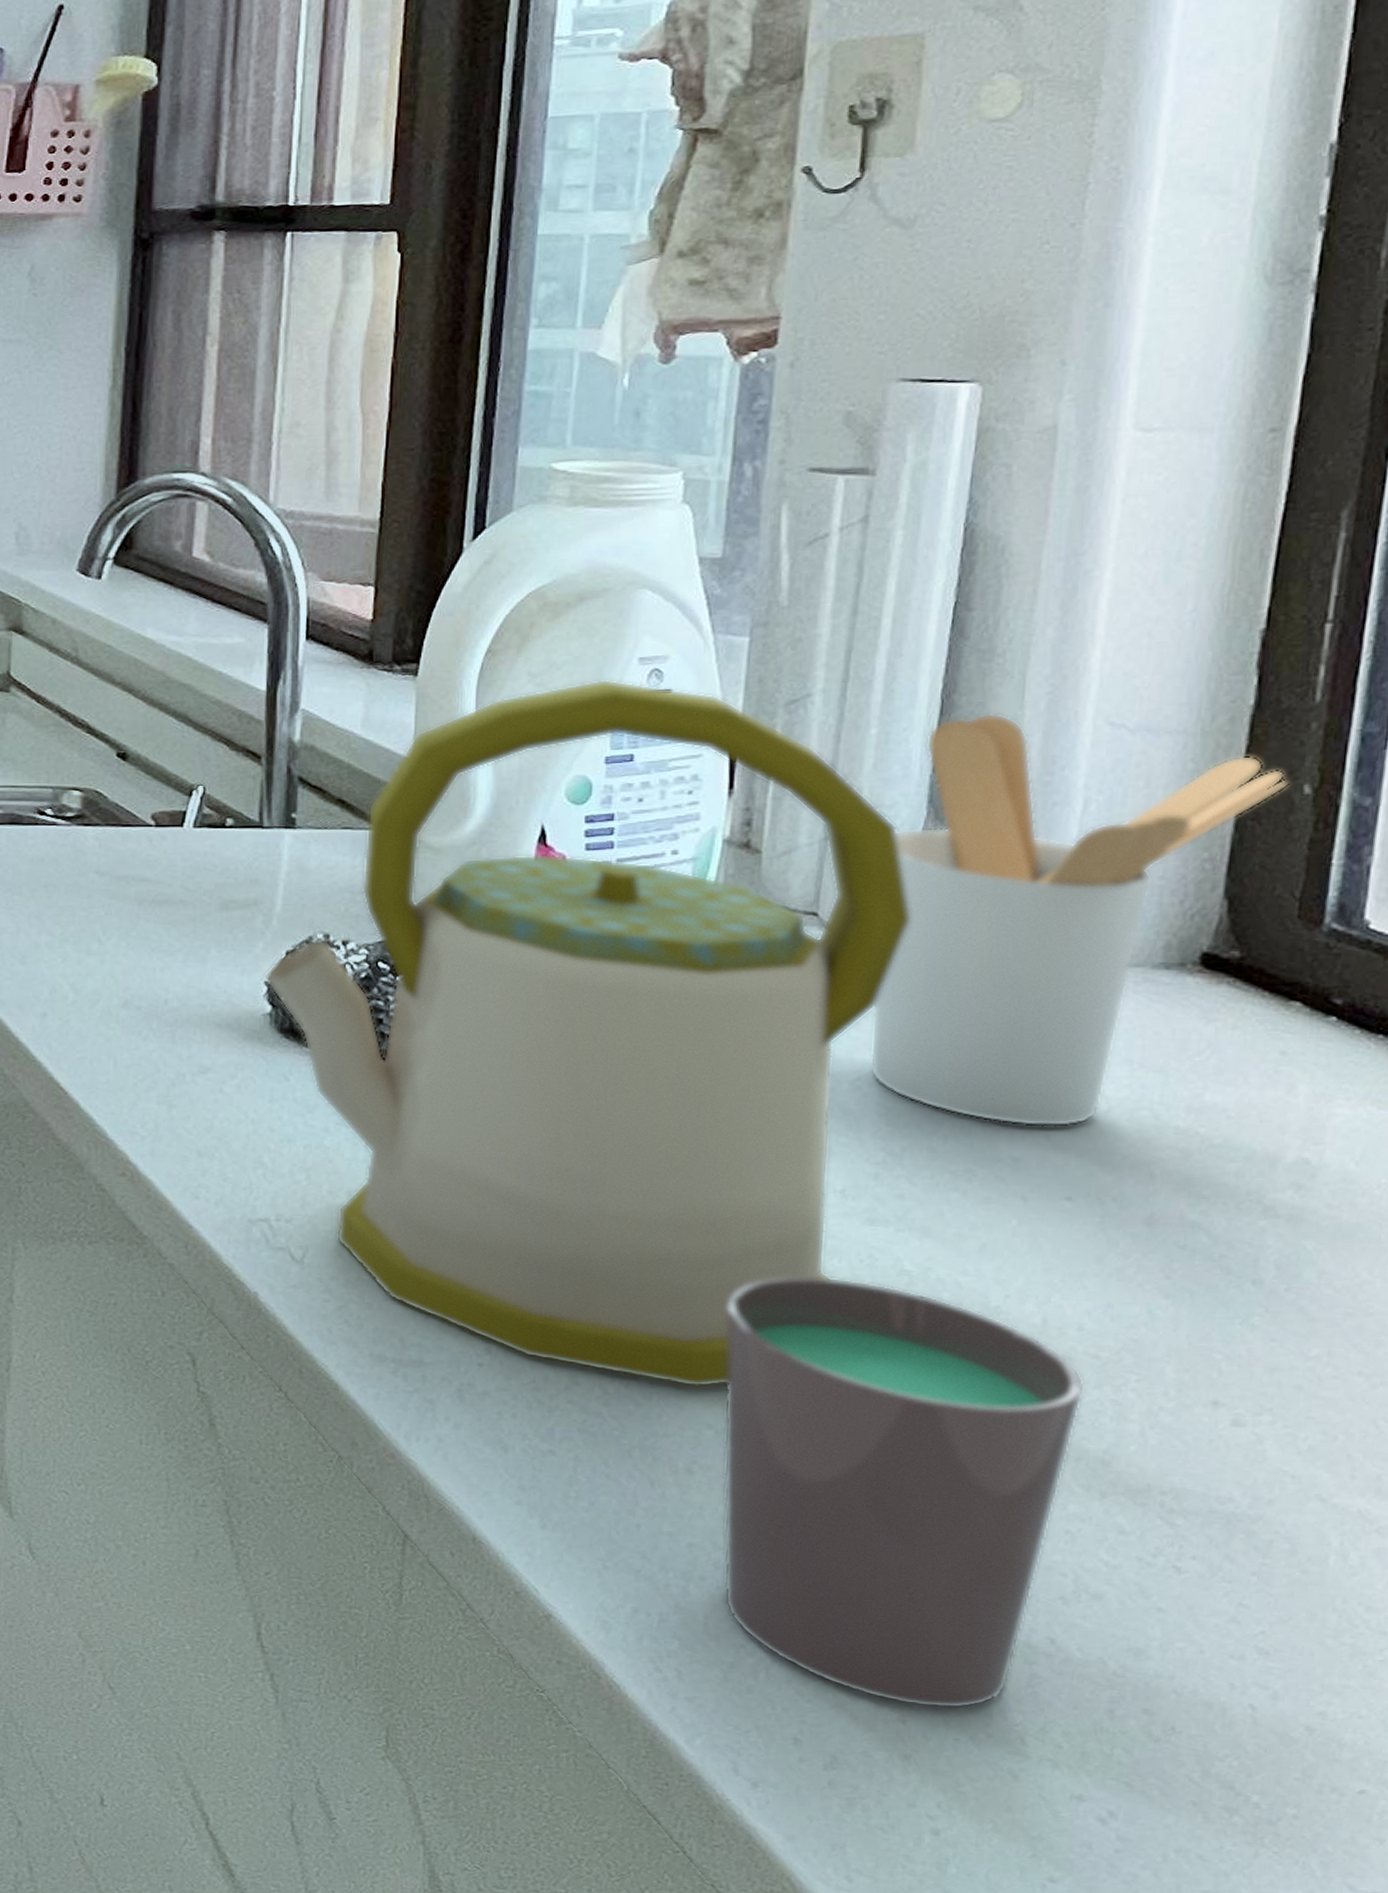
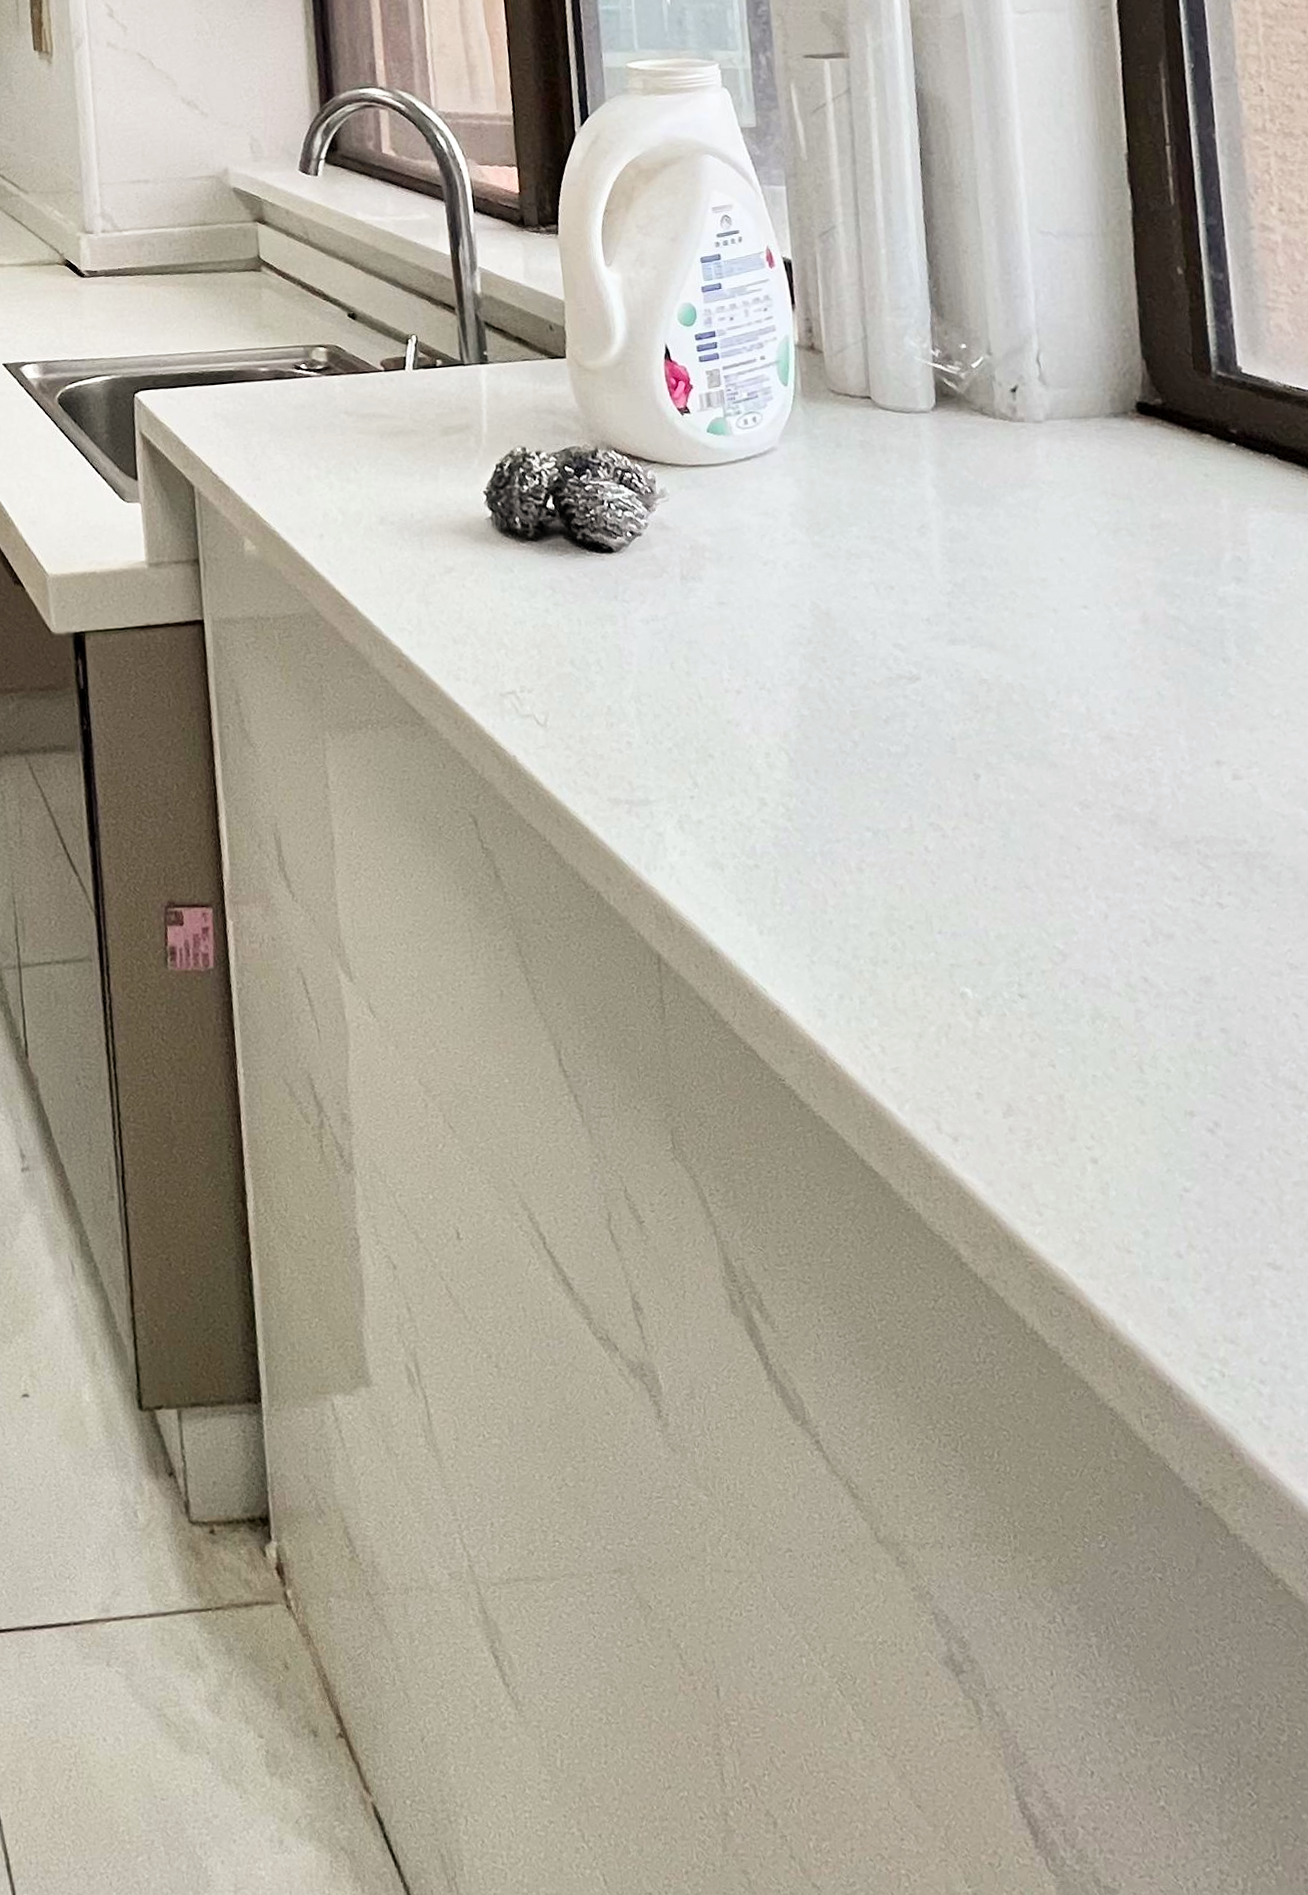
kettle: present [263,678,910,1389] -> none [481,225,935,798]
cup: present [722,1277,1084,1709] -> none [862,691,1127,1052]
utensil holder: present [870,712,1289,1127] -> none [912,230,1168,553]

